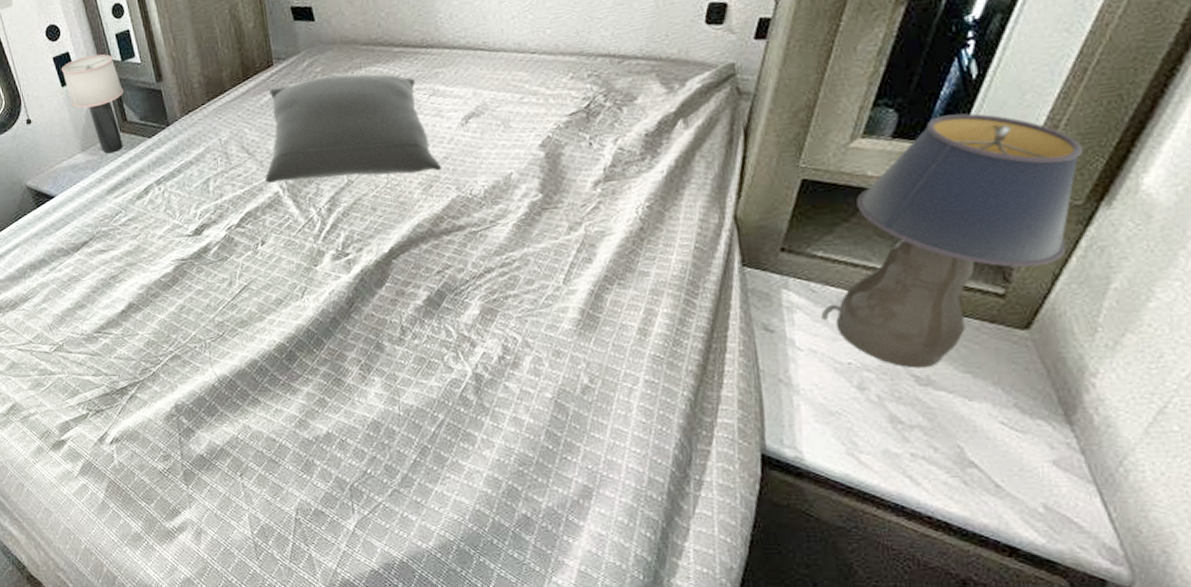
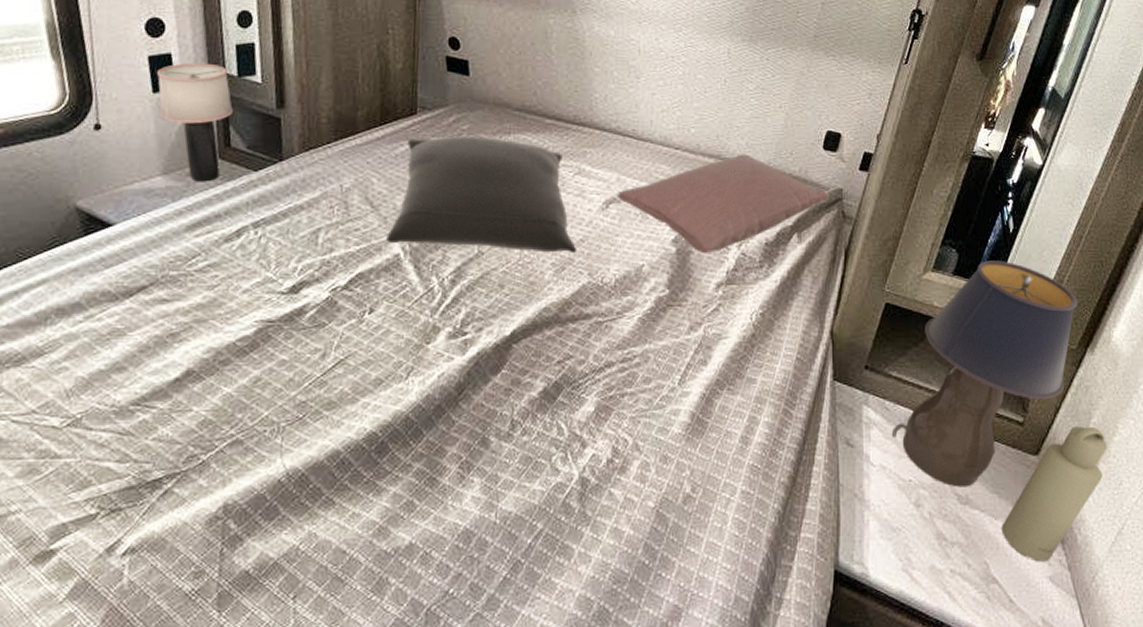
pillow: none [476,45,718,155] -> present [618,154,829,254]
bottle: none [979,292,1139,445] -> present [1001,426,1108,562]

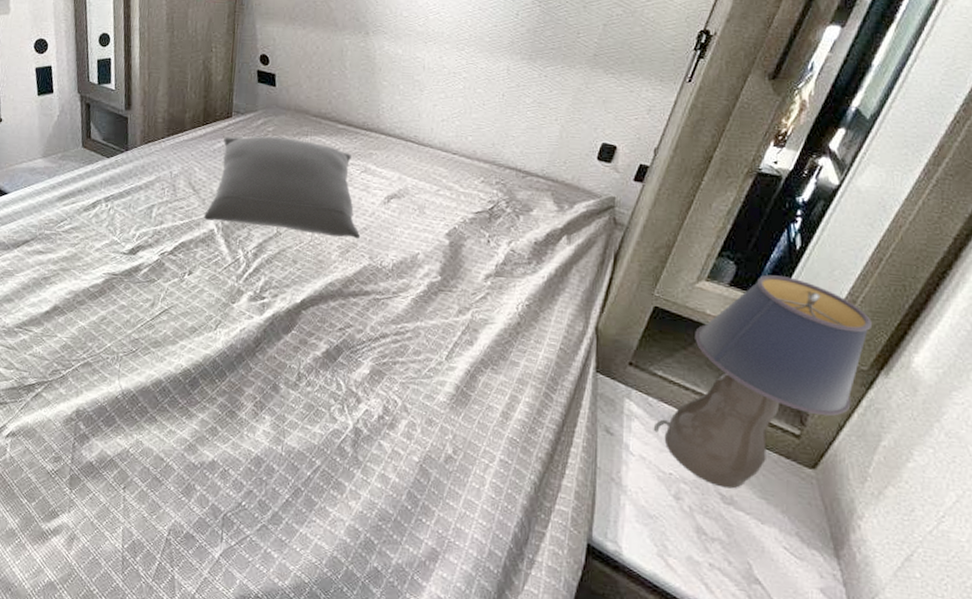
table lamp: present [156,62,234,182] -> none [40,73,94,165]
pillow: present [618,154,829,254] -> none [398,161,601,248]
bottle: present [1001,426,1108,562] -> none [768,446,899,574]

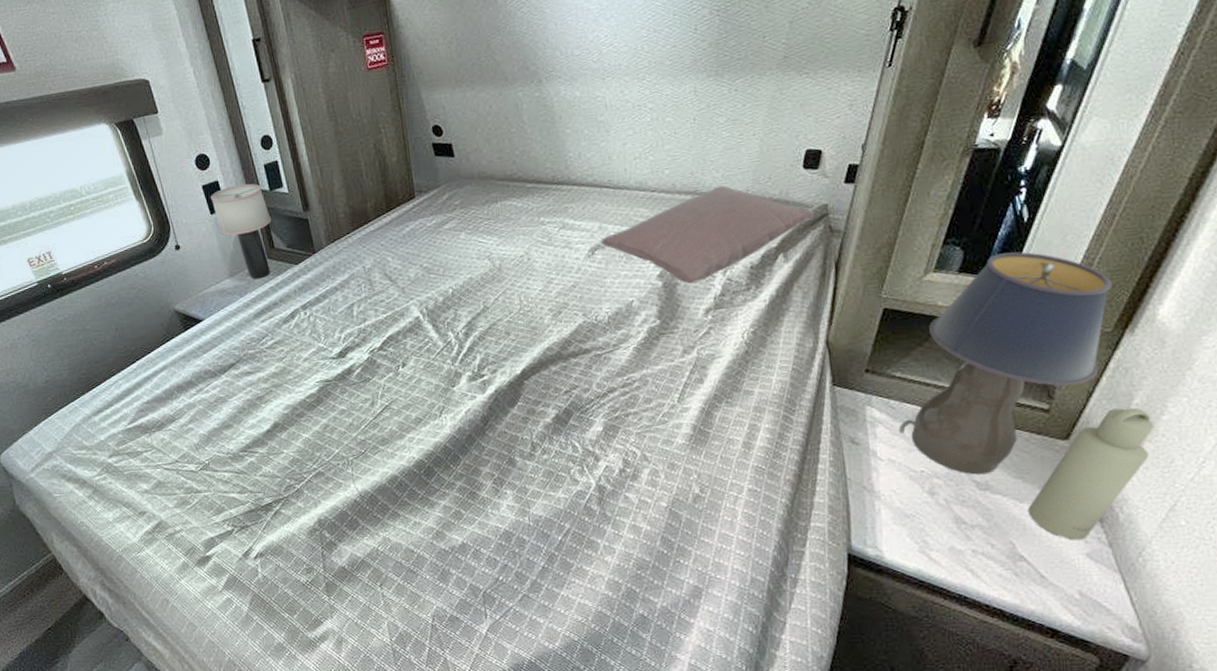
table lamp: none [40,73,94,165] -> present [210,183,272,279]
pillow: present [204,136,361,240] -> none [406,208,571,310]
pillow: none [398,161,601,248] -> present [601,185,814,284]
bottle: none [768,446,899,574] -> present [1028,407,1155,540]

